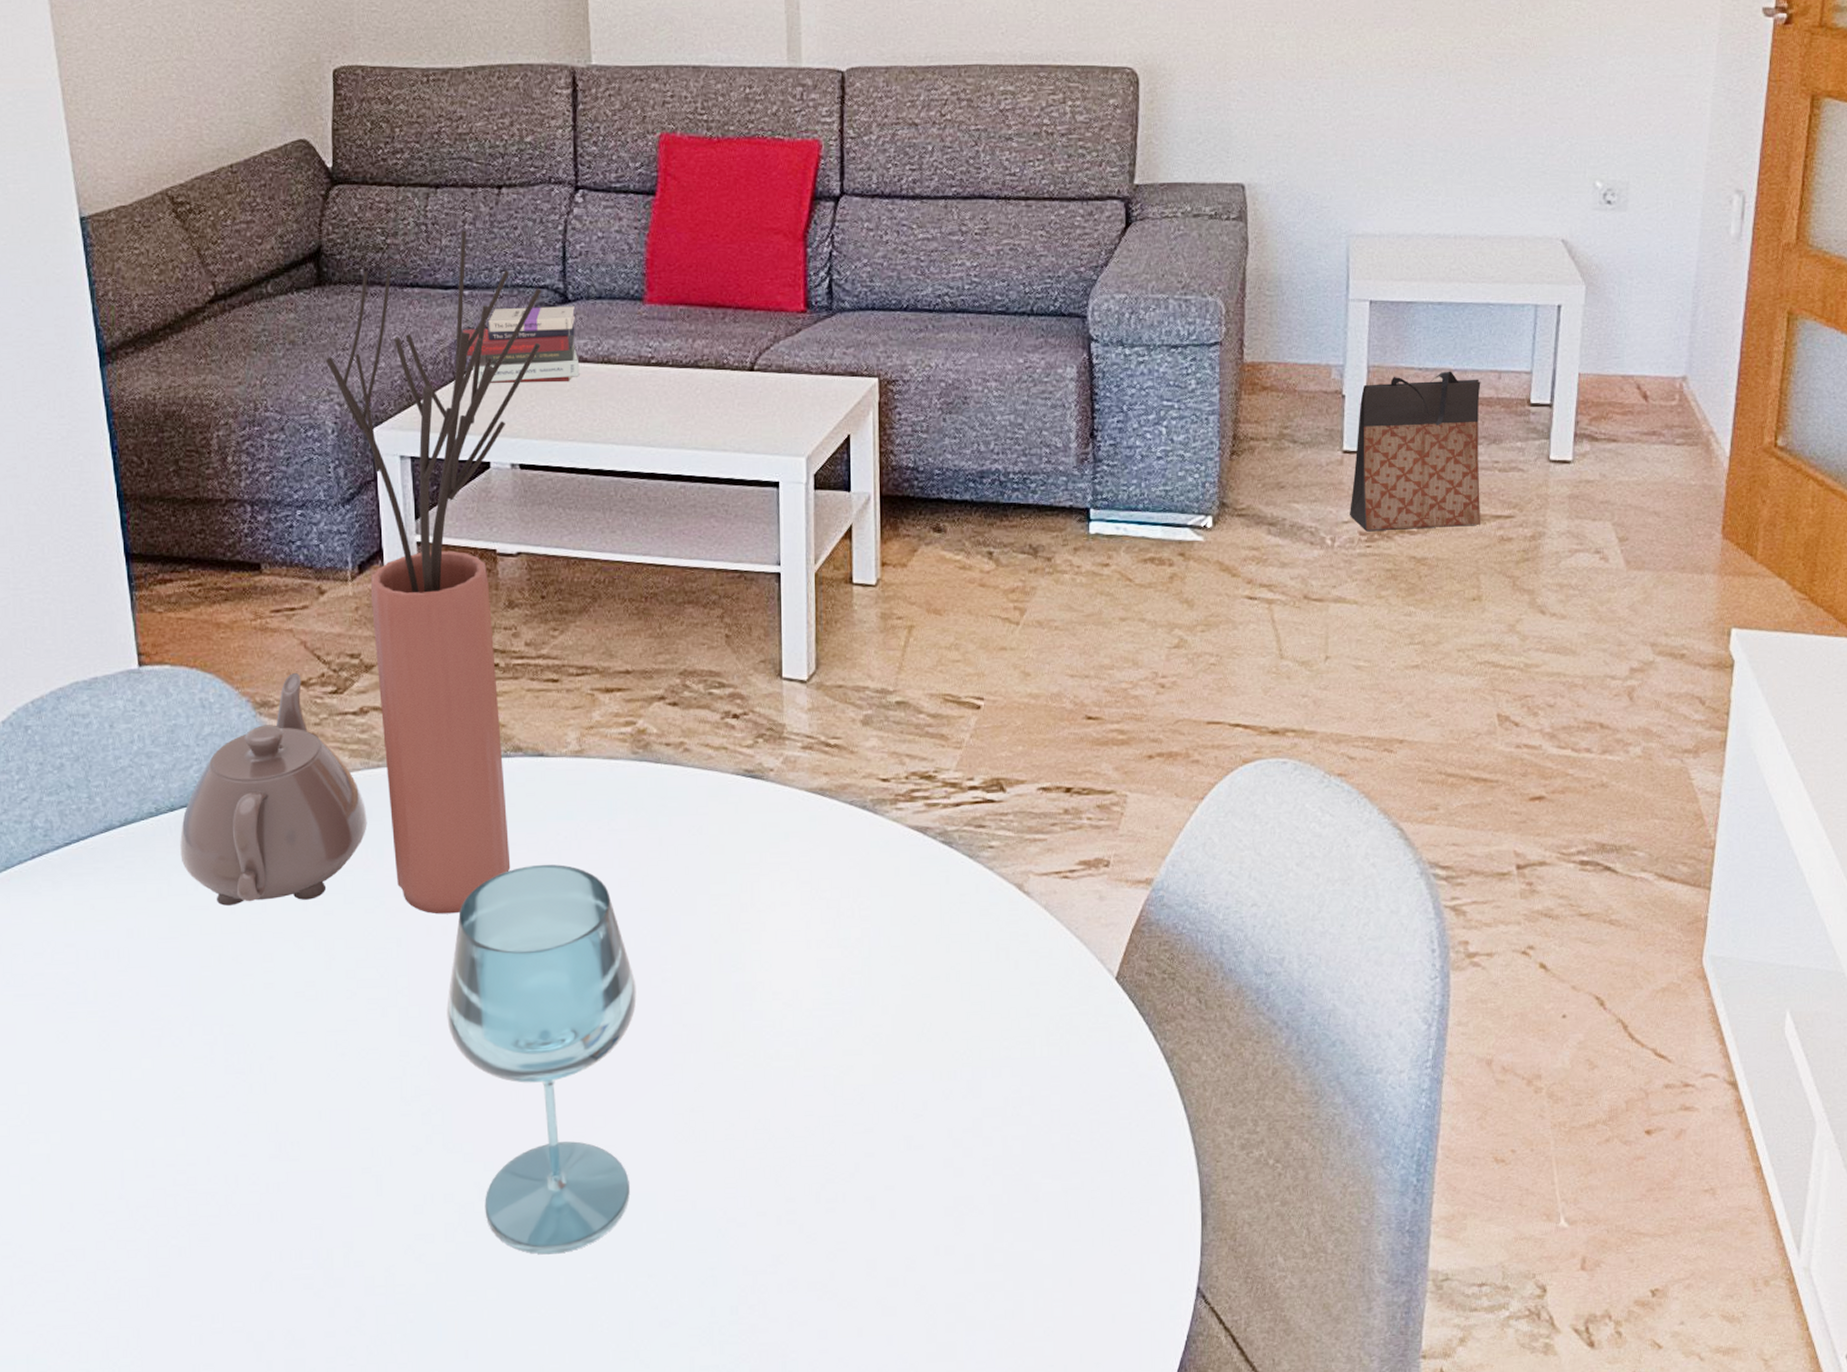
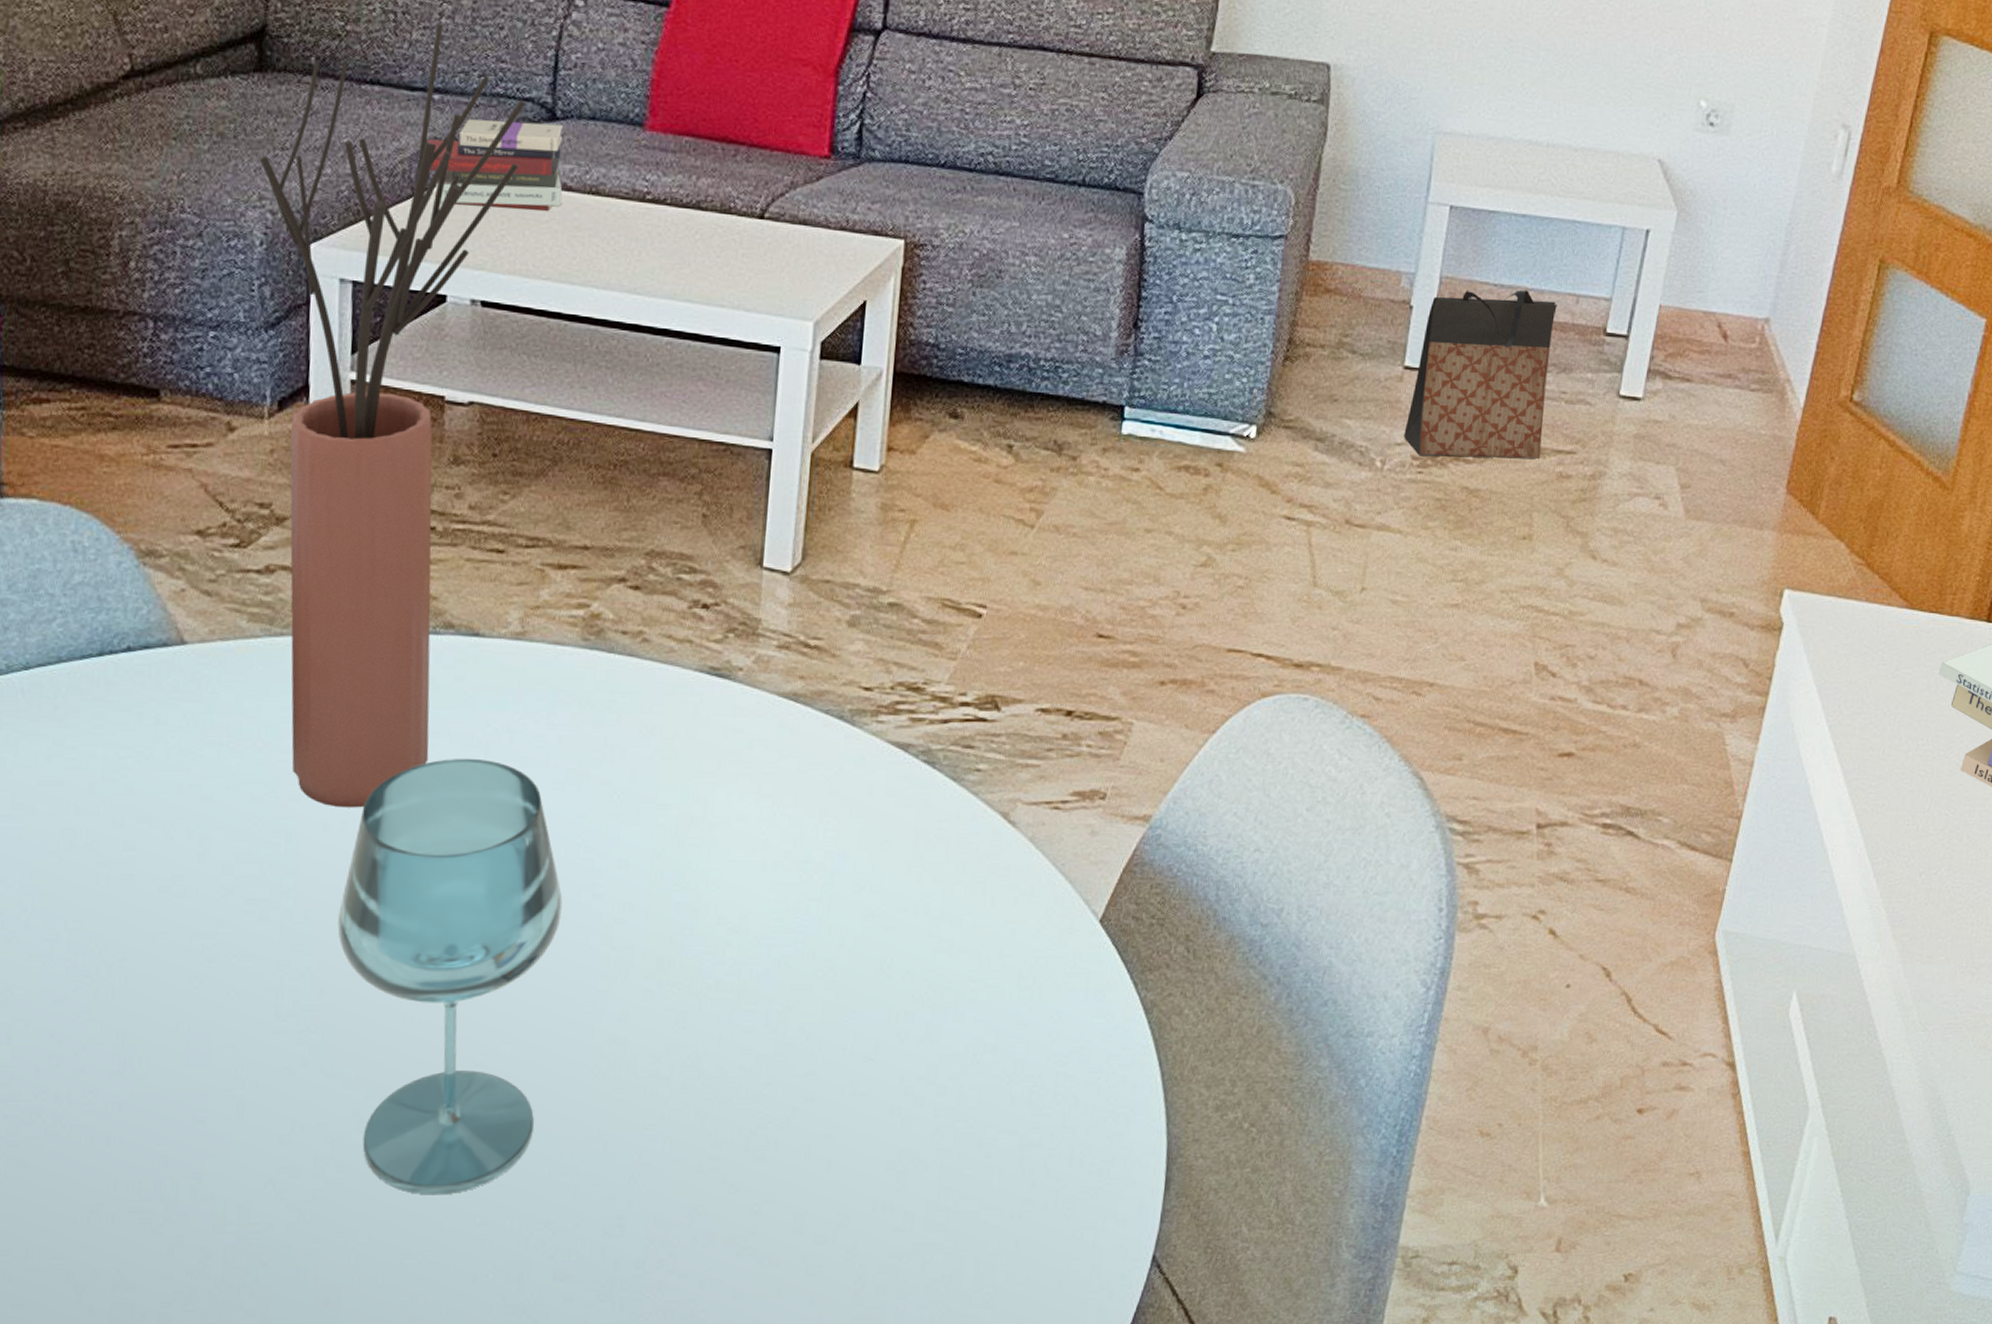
teapot: present [180,673,367,906] -> none [32,520,263,783]

